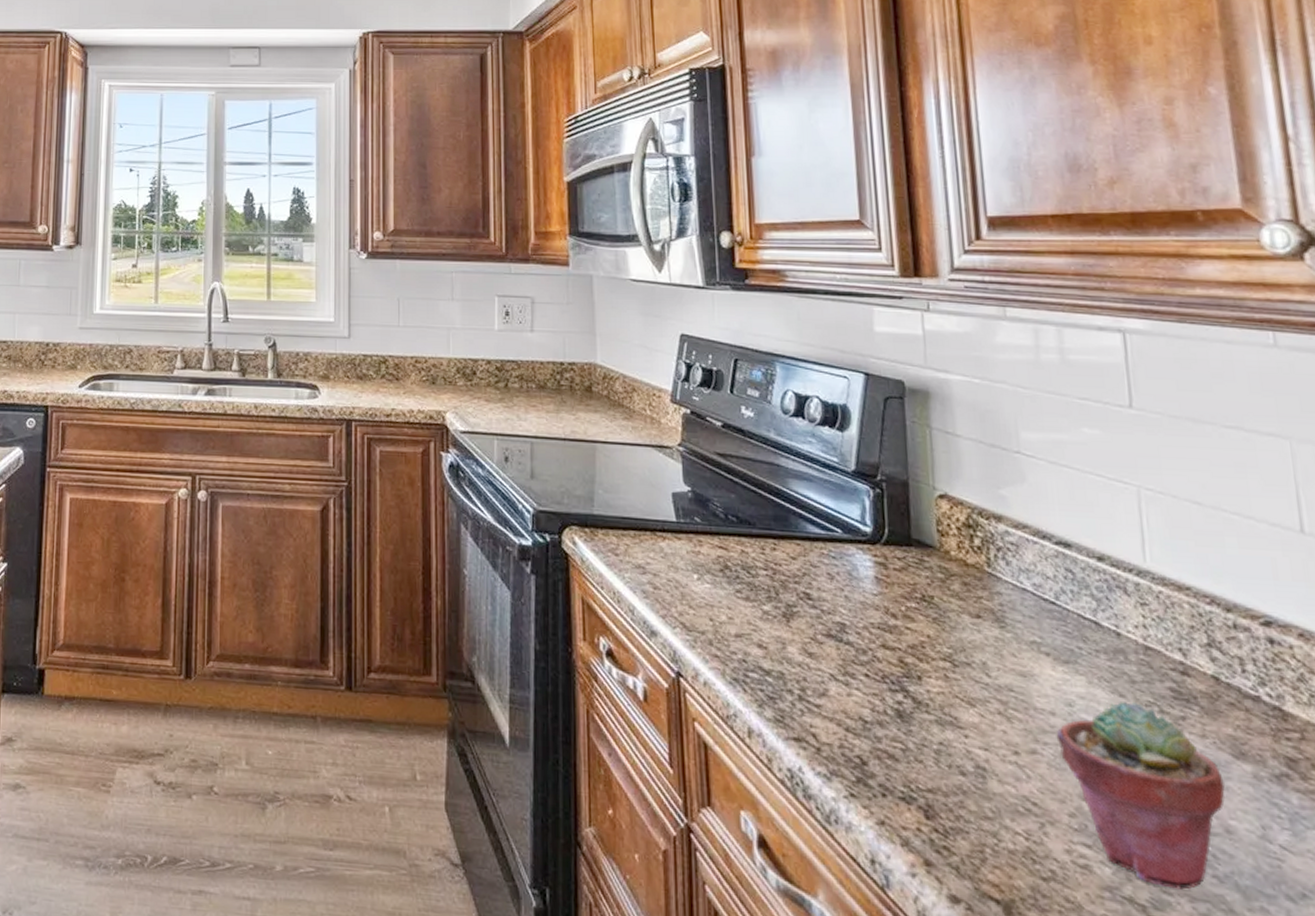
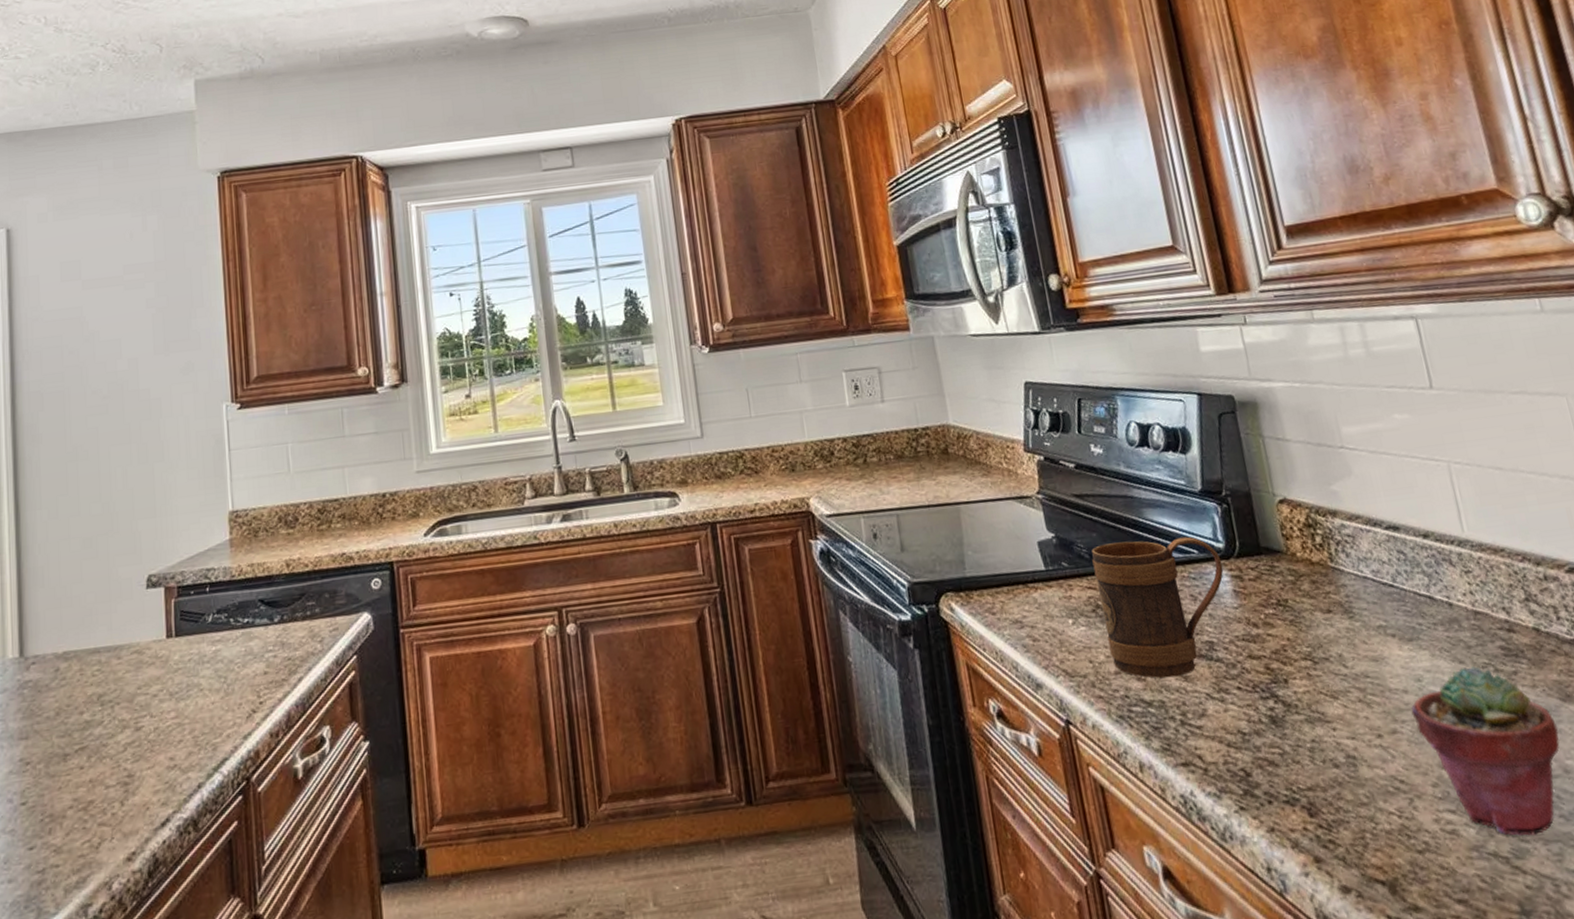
mug: none [727,507,867,652] -> present [1092,536,1223,679]

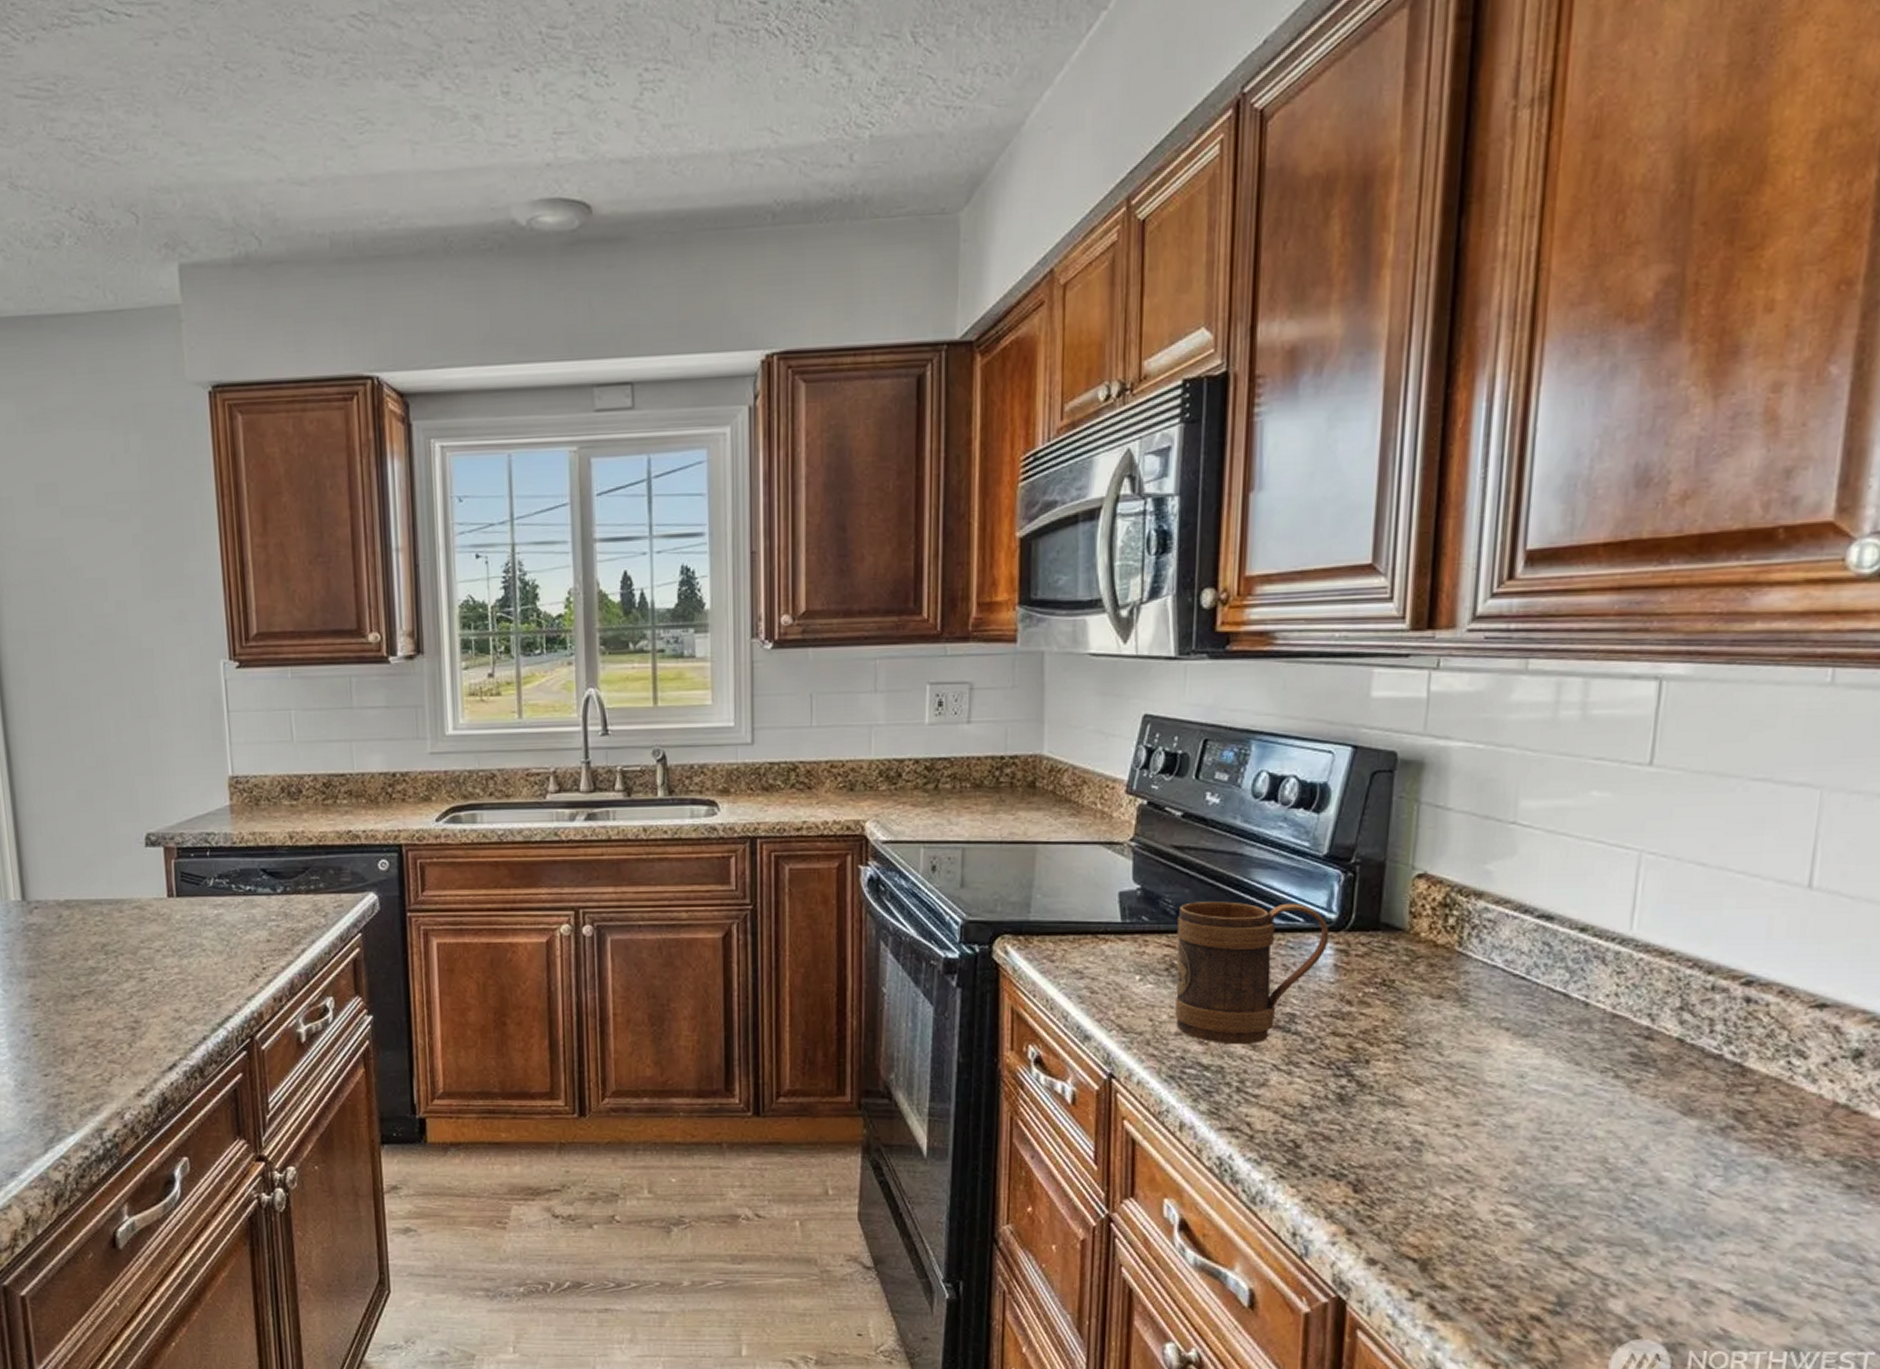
potted succulent: present [1411,665,1560,836] -> none [1501,1068,1667,1237]

